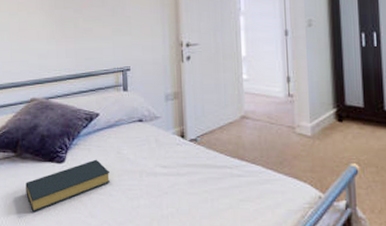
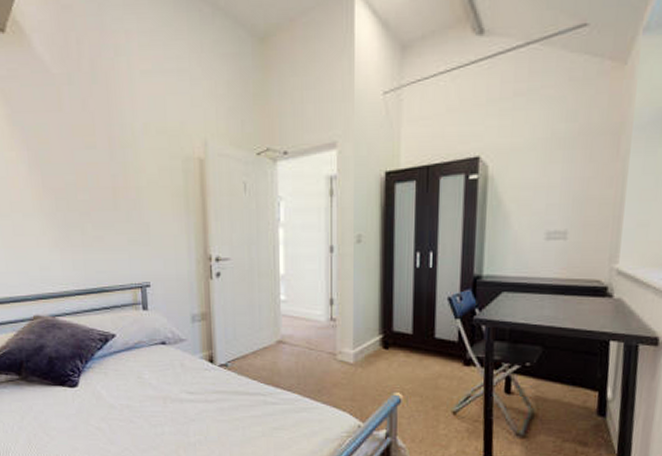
hardback book: present [25,159,110,213] -> none [34,384,130,439]

